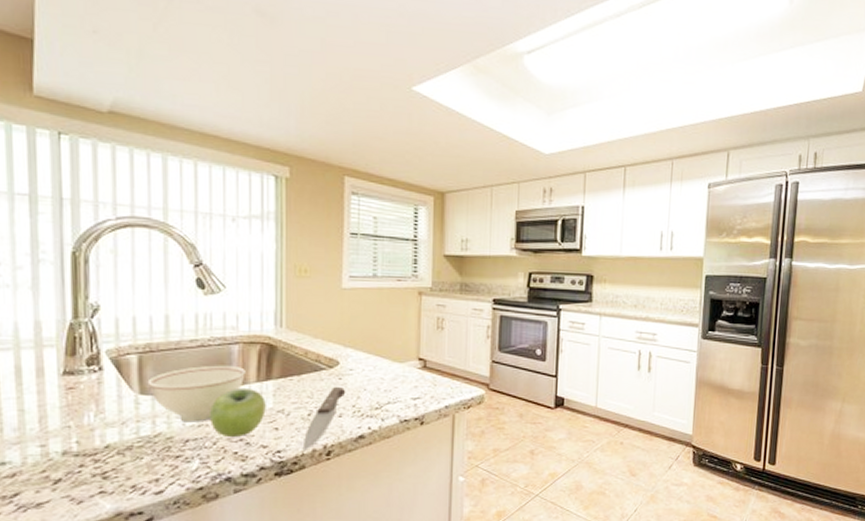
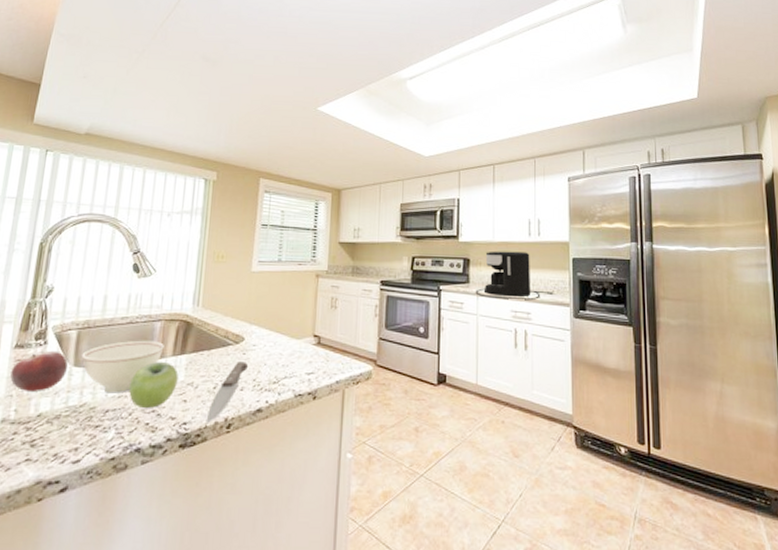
fruit: none [64,377,132,422] -> present [10,350,68,391]
coffee maker: none [598,266,684,321] -> present [475,251,555,301]

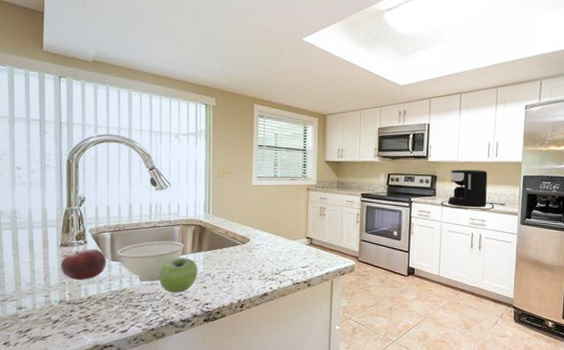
kitchen knife: present [206,362,249,423] -> none [223,258,255,304]

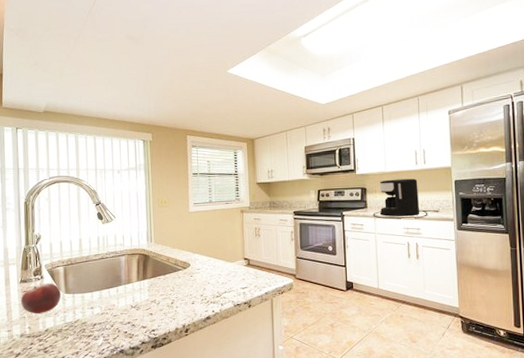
bowl: present [117,240,184,282] -> none [70,270,130,312]
fruit: present [159,257,198,293] -> none [109,285,144,321]

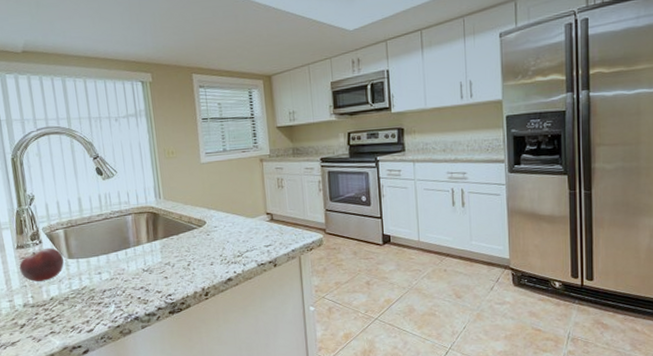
coffee maker: present [373,178,441,220] -> none [411,115,490,164]

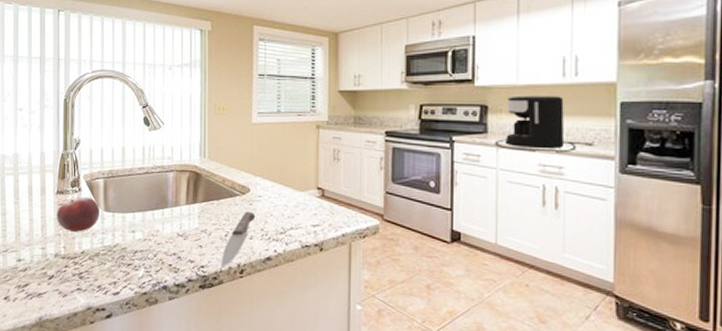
kitchen knife: none [186,241,214,293] -> present [221,212,256,267]
coffee maker: none [411,115,490,164] -> present [494,95,596,153]

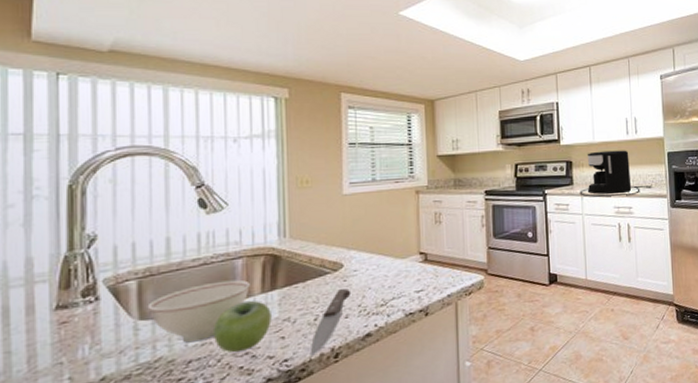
fruit: present [57,196,99,232] -> none [56,305,131,356]
bowl: none [110,189,178,237] -> present [147,280,250,343]
fruit: none [152,209,193,251] -> present [214,300,272,352]

